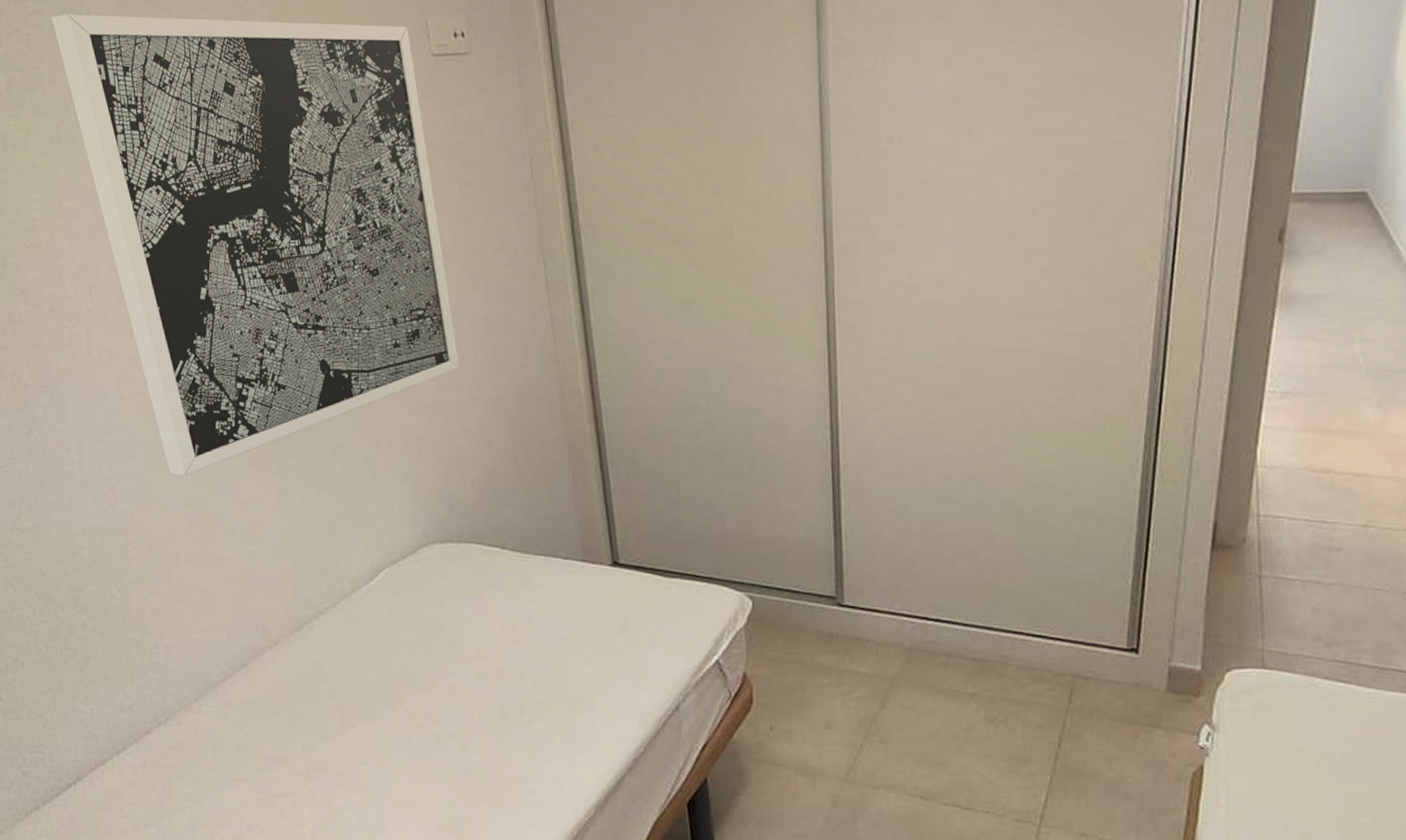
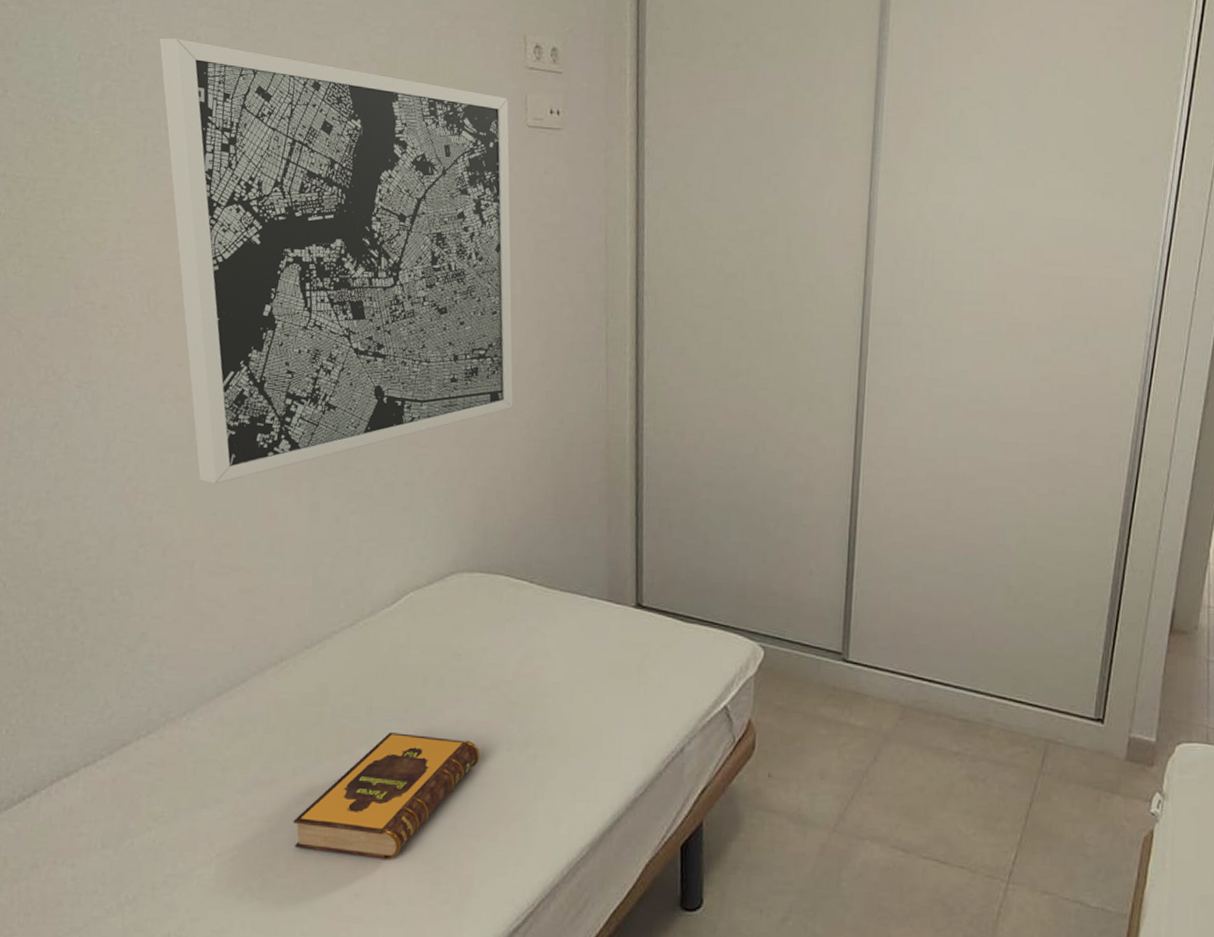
hardback book: none [311,707,477,828] -> present [293,732,480,861]

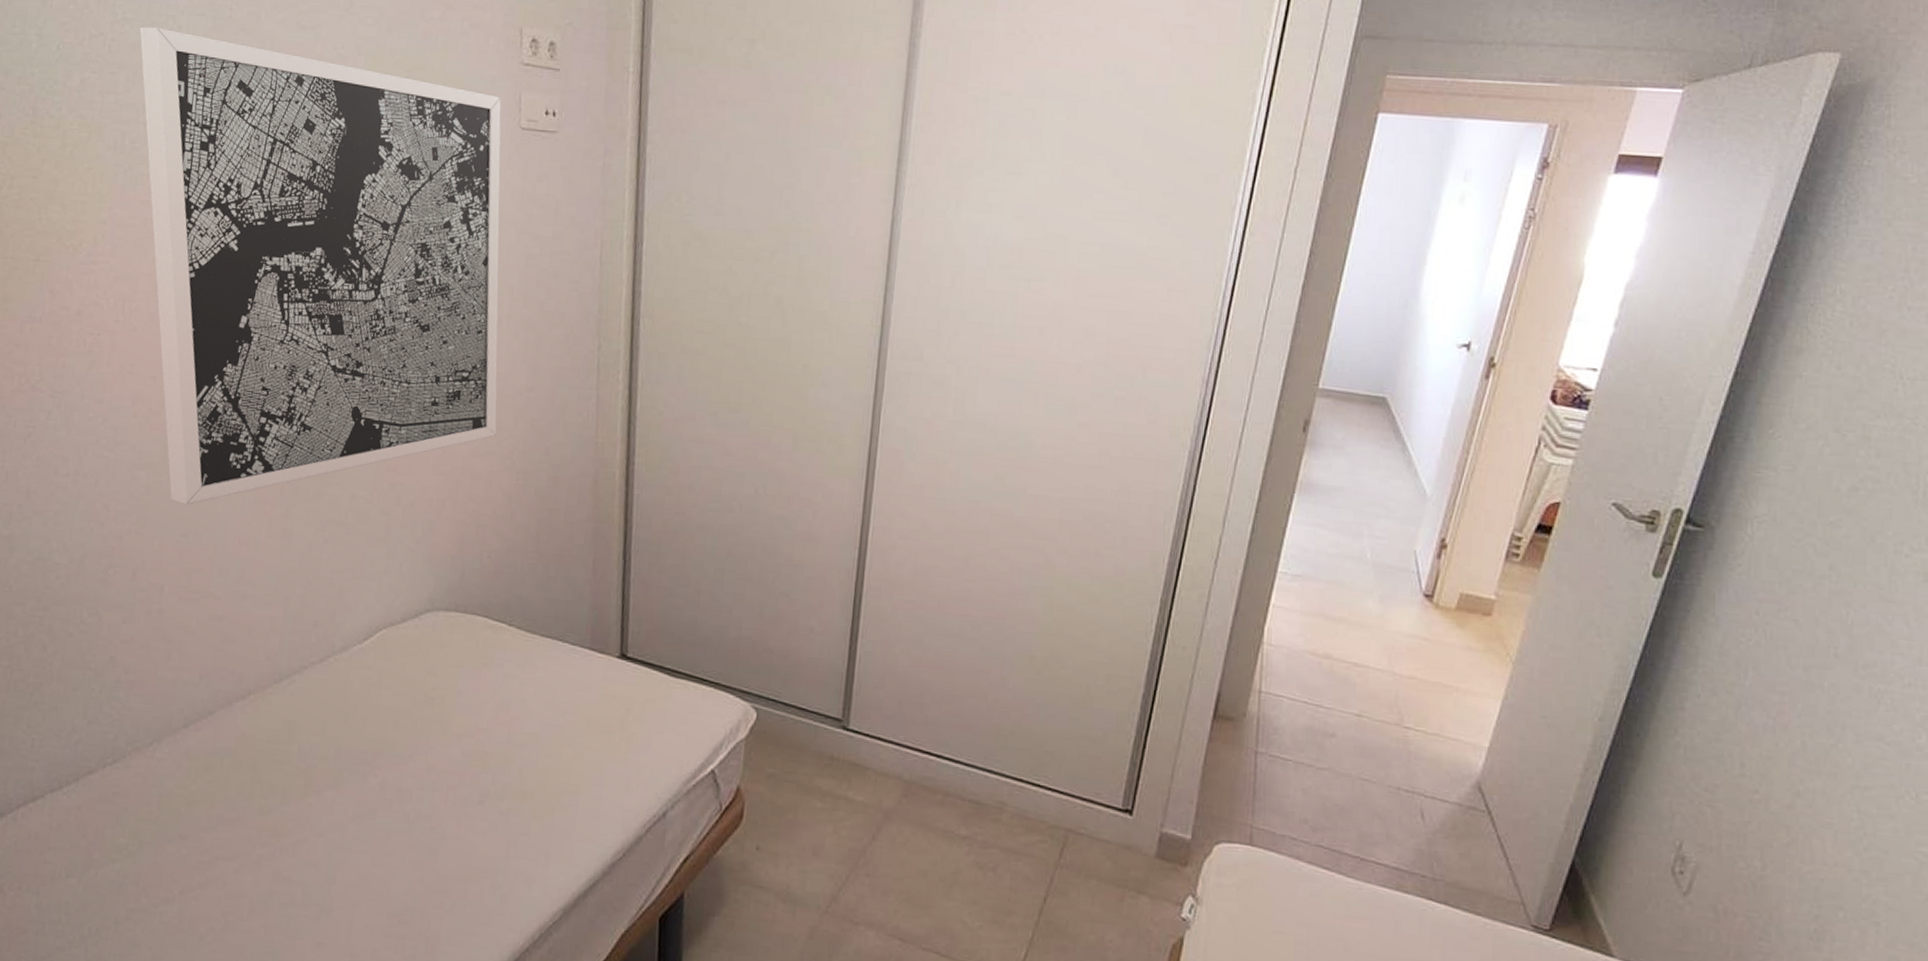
hardback book: present [293,732,480,861] -> none [257,776,451,911]

